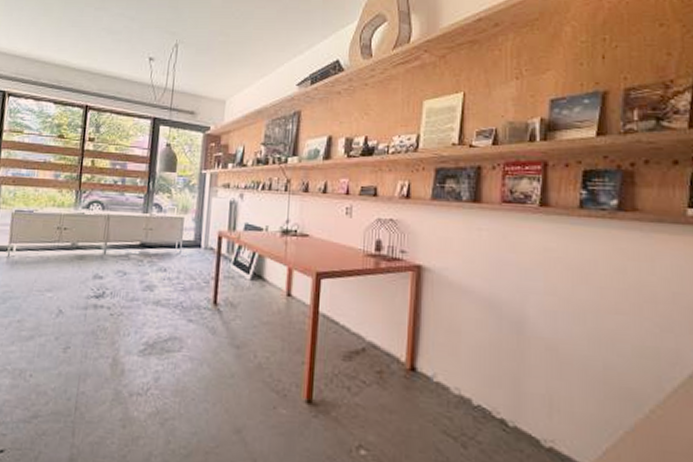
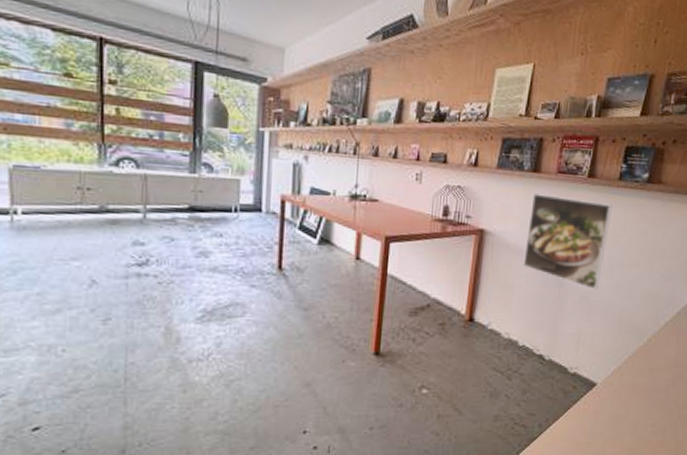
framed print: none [470,226,576,341] -> present [523,193,613,290]

